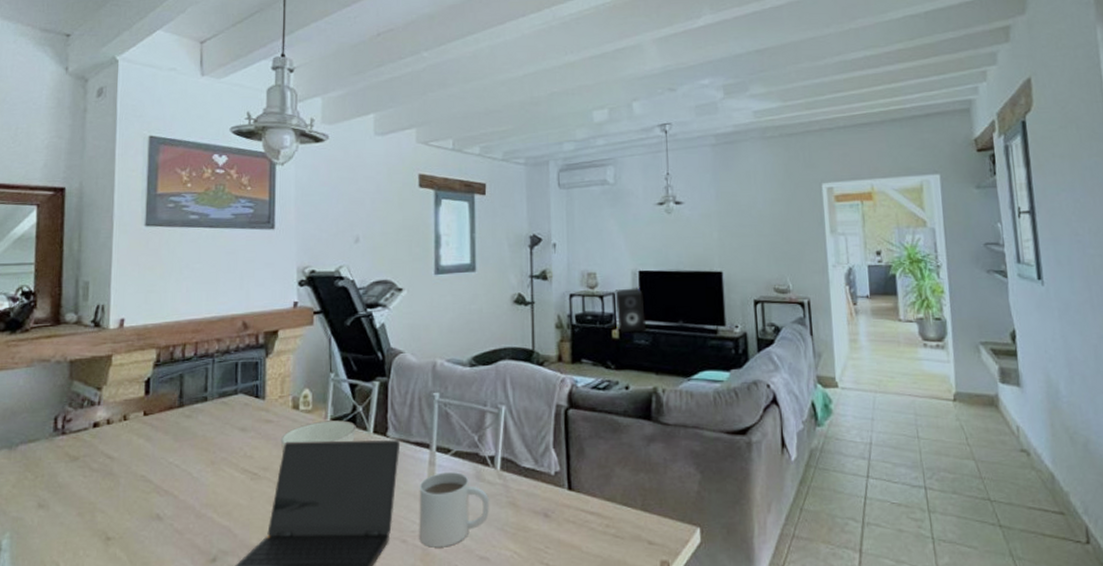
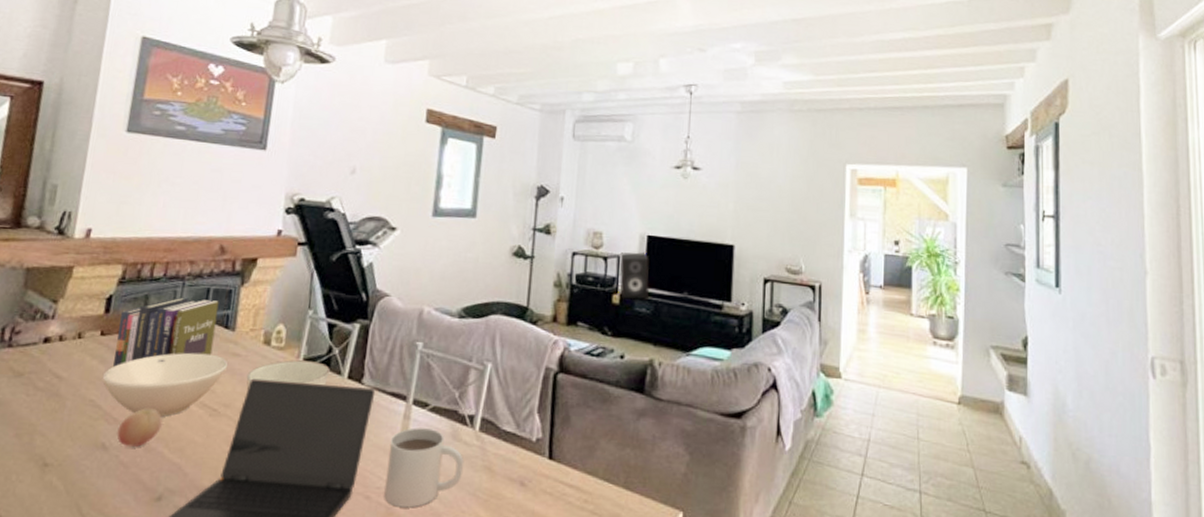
bowl: none [149,423,263,484] -> present [101,352,229,417]
books: none [159,373,248,443] -> present [113,297,219,367]
fruit: none [169,479,209,515] -> present [117,409,162,447]

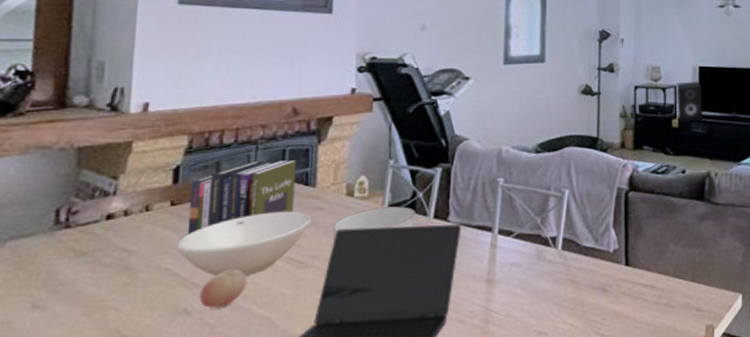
mug: present [384,427,465,508] -> none [477,253,550,326]

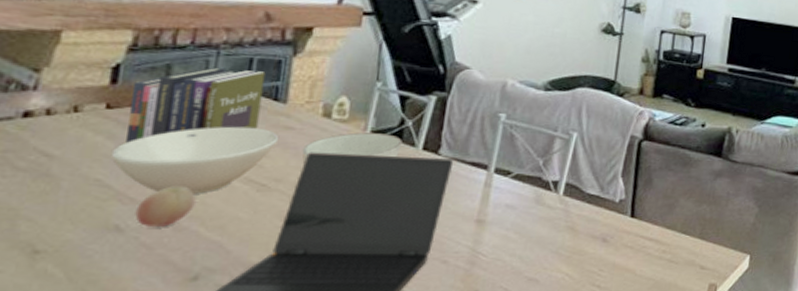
speaker: present [676,81,703,123] -> none [704,32,733,75]

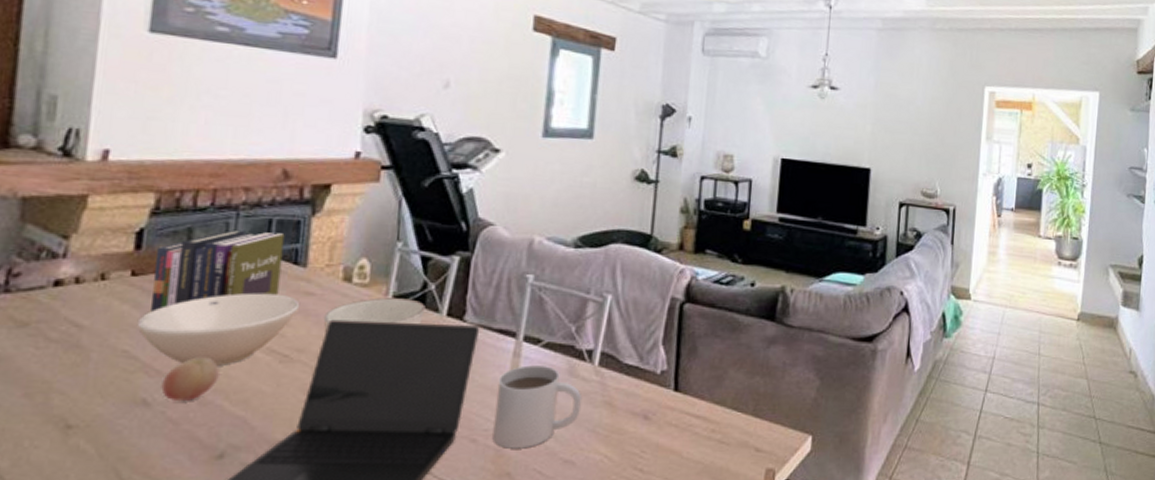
mug: none [462,194,548,269] -> present [492,365,583,449]

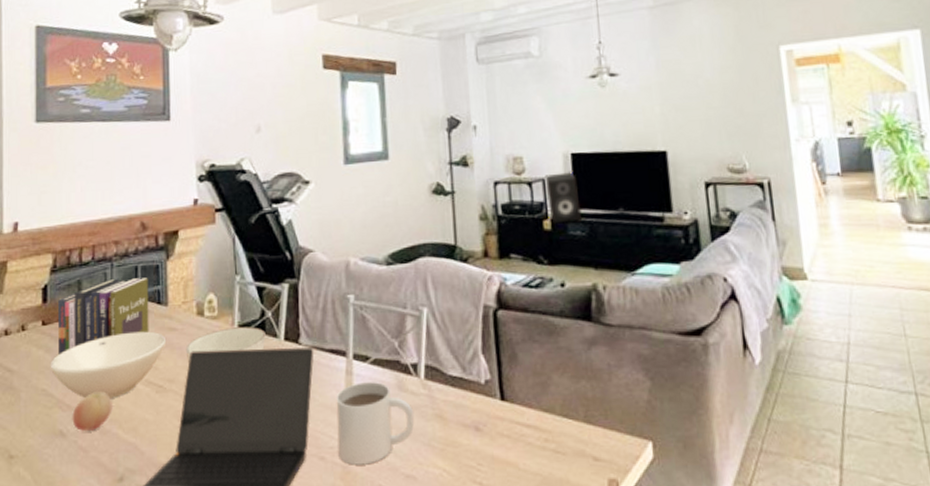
speaker: none [751,176,783,225] -> present [545,172,582,224]

